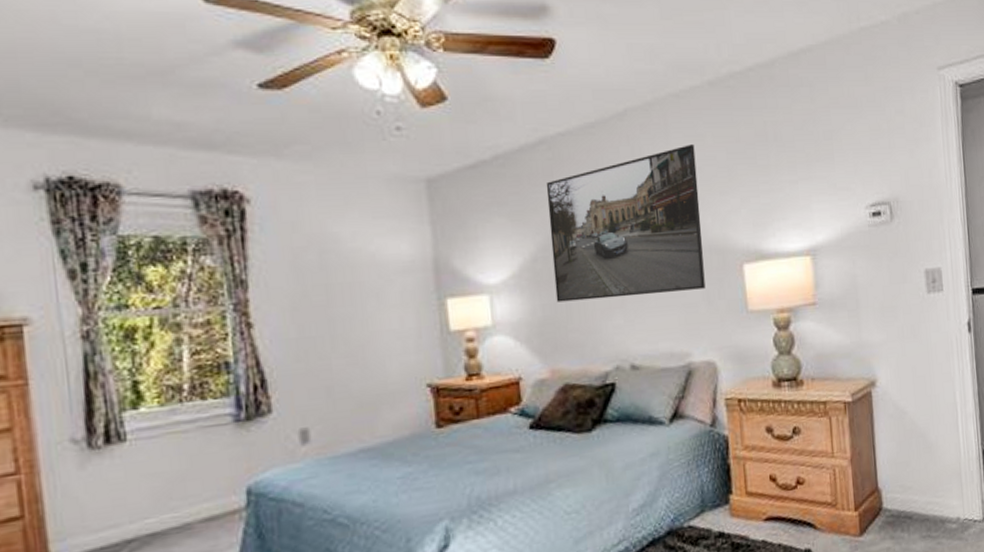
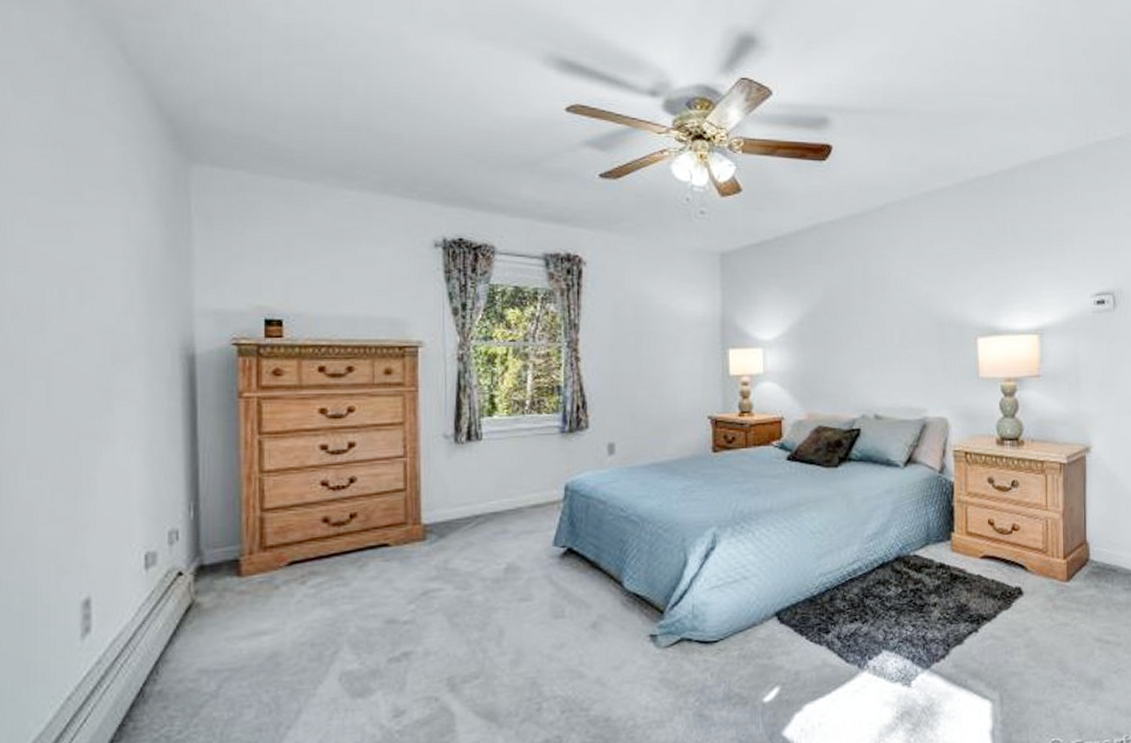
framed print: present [546,144,706,303] -> none [815,235,943,359]

